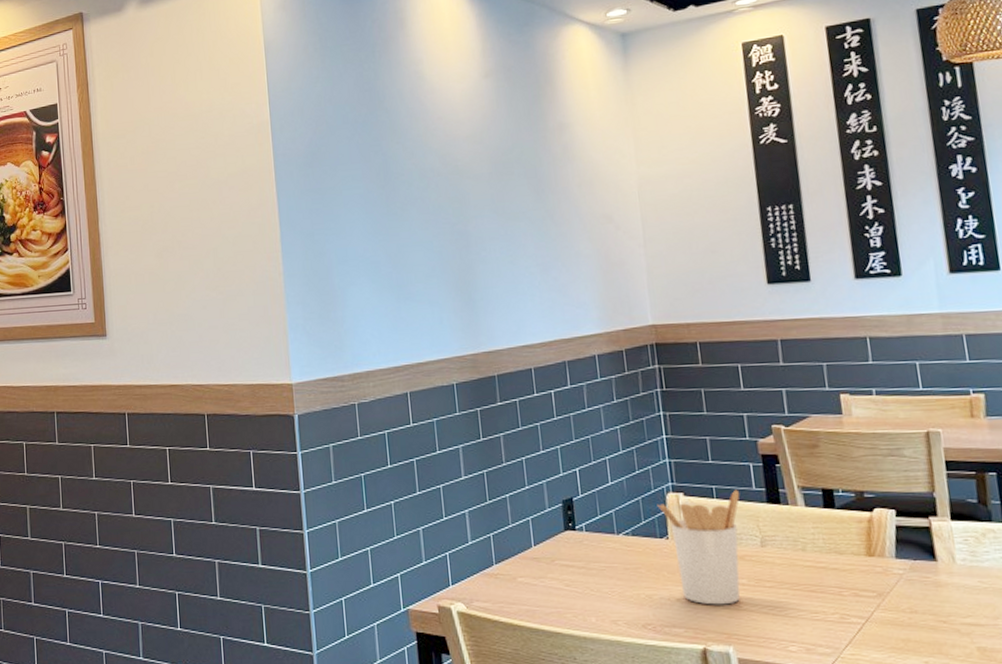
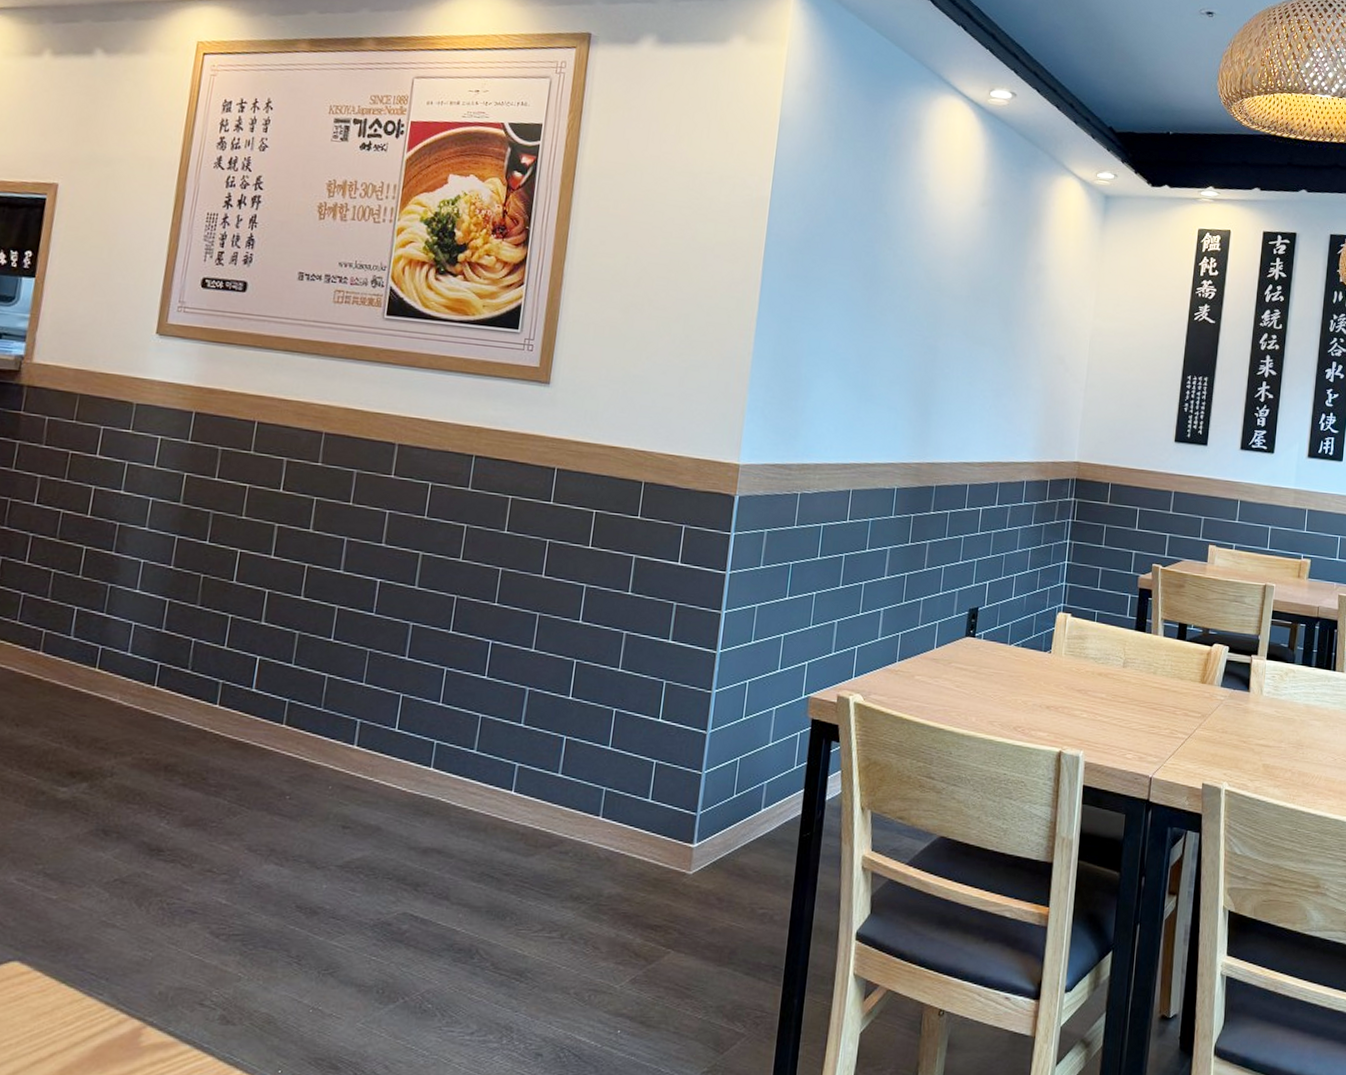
utensil holder: present [657,489,740,605] -> none [1048,616,1116,715]

